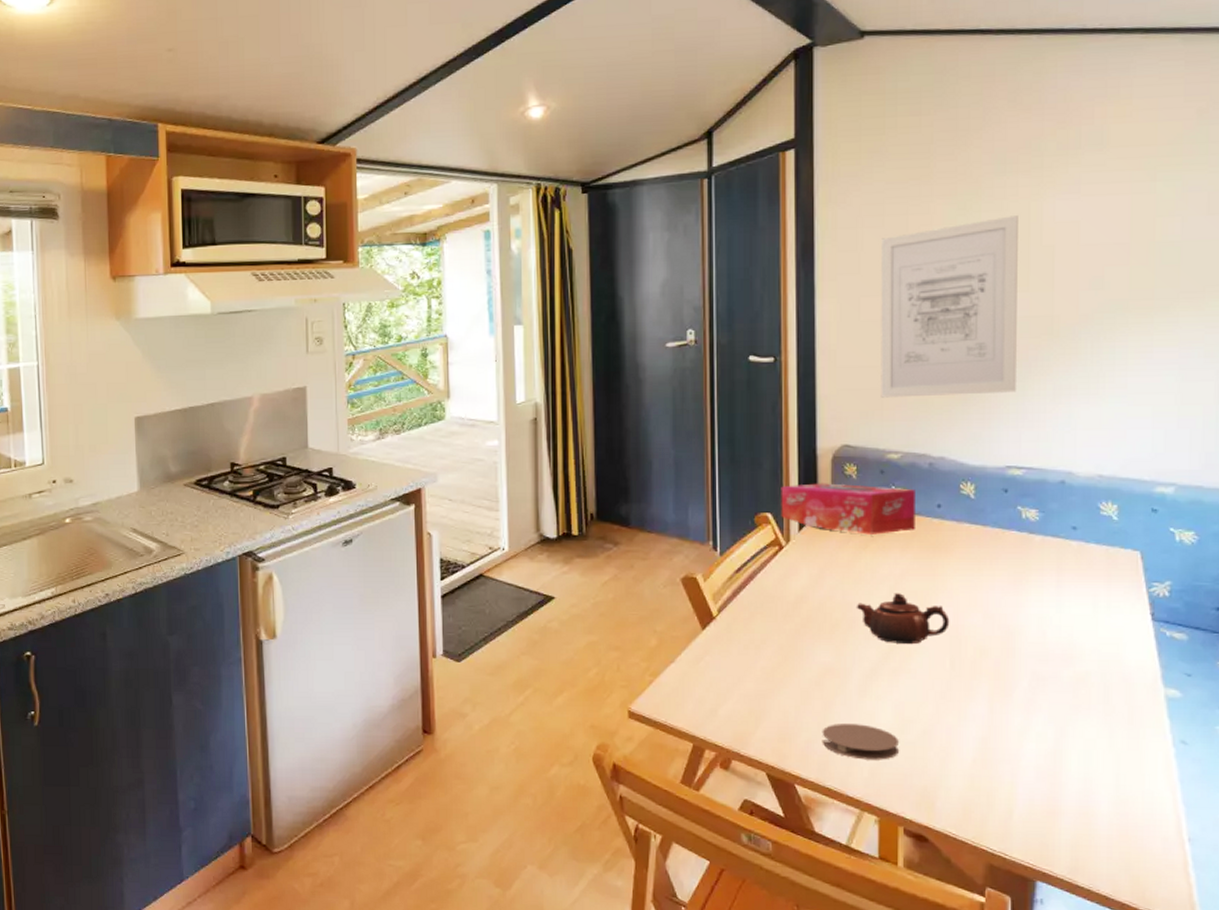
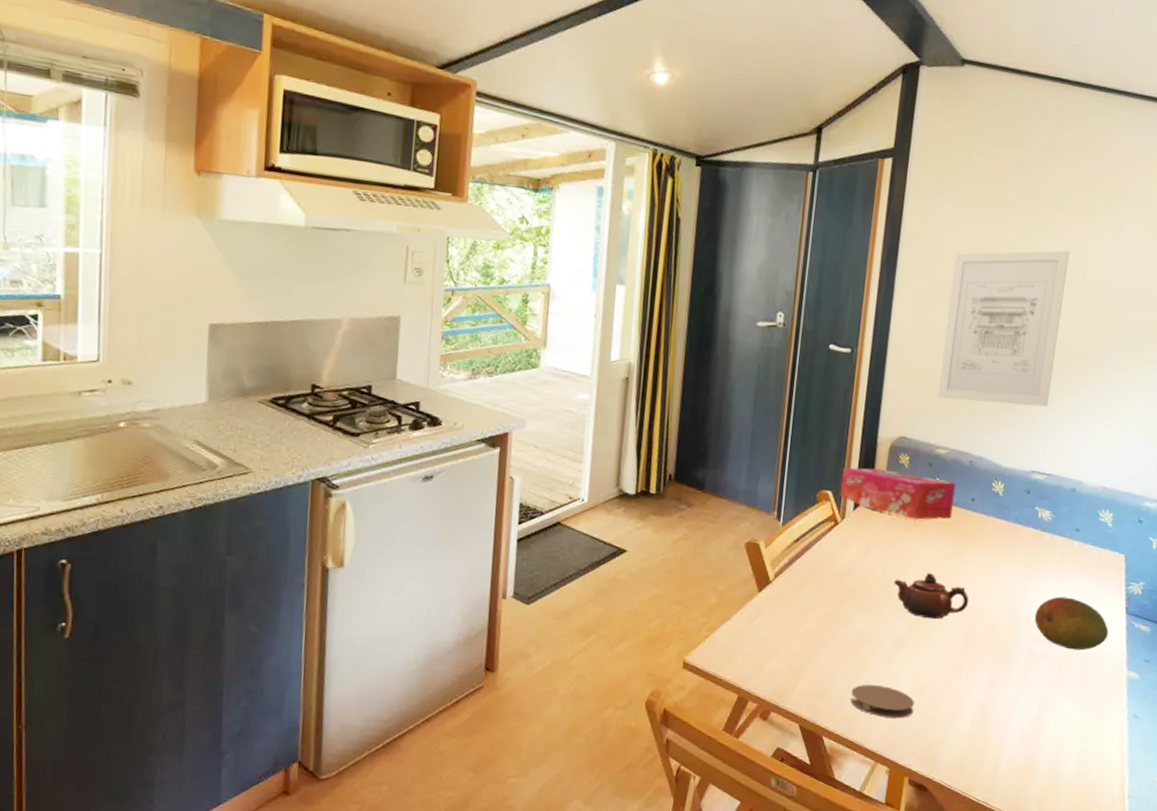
fruit: none [1034,607,1132,668] -> present [1034,596,1109,651]

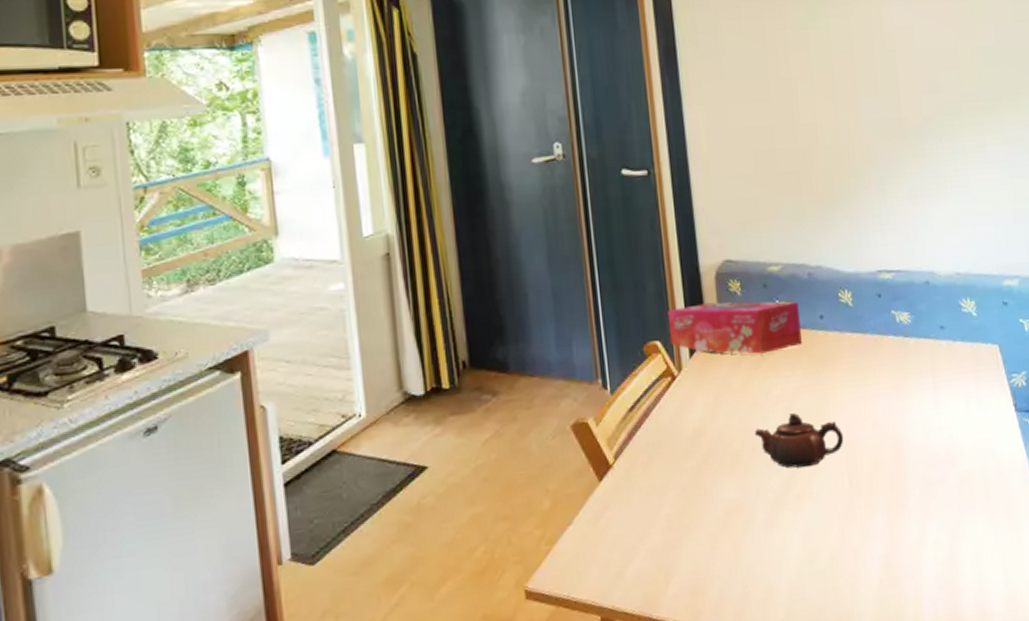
coaster: present [850,684,914,719] -> none [734,561,811,601]
wall art: present [937,250,1070,407] -> none [740,21,878,208]
fruit: present [1034,596,1109,651] -> none [919,406,1003,467]

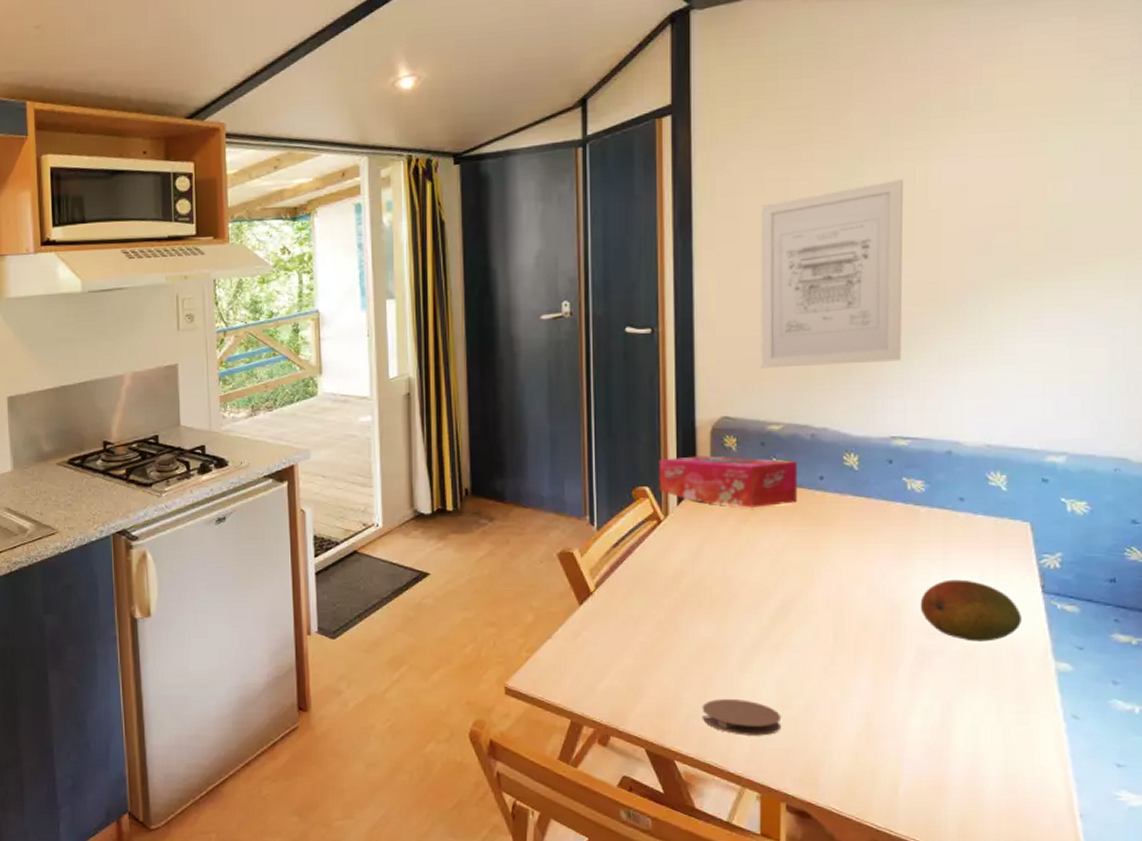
coaster: none [734,561,811,601] -> present [702,699,780,736]
wall art: none [740,21,878,208] -> present [761,179,903,368]
teapot: present [754,413,844,468] -> none [736,567,833,619]
fruit: none [919,406,1003,467] -> present [920,579,1022,642]

